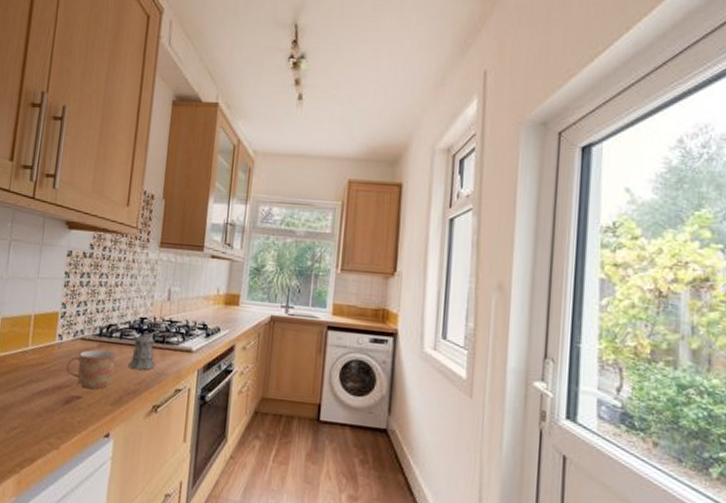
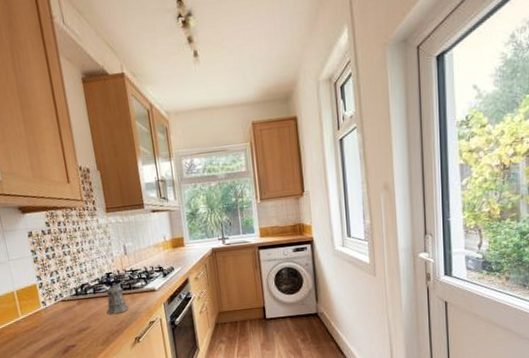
mug: present [66,349,117,390] -> none [56,304,97,338]

